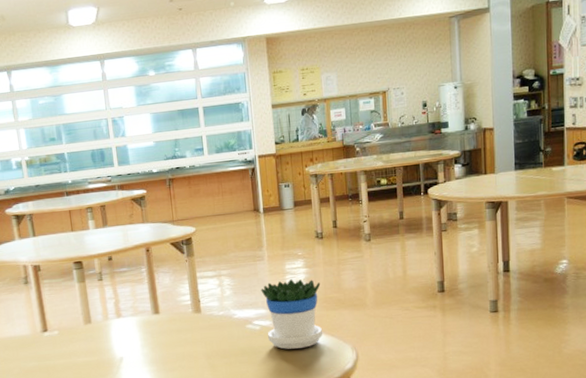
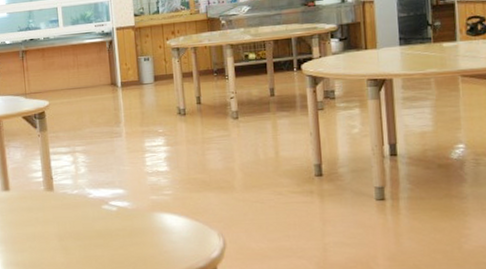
flowerpot: present [261,279,323,349] -> none [118,158,186,233]

